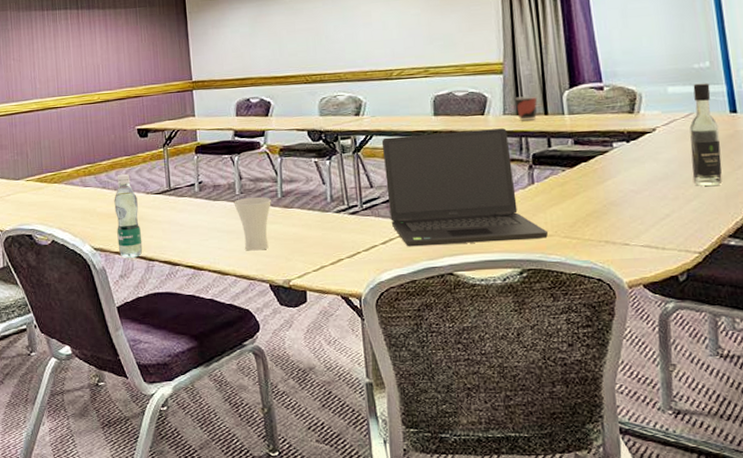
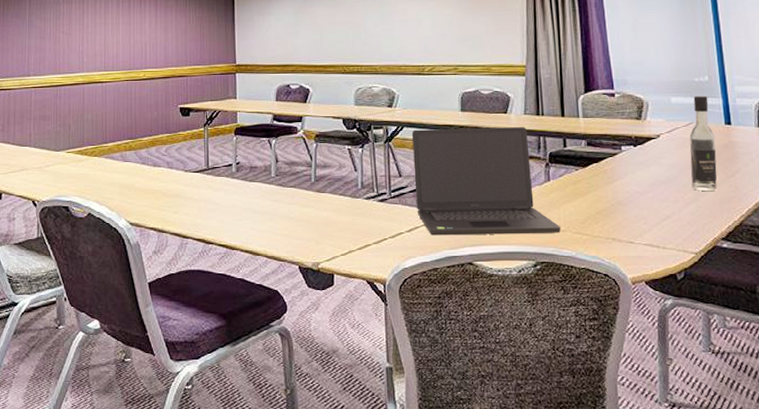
bottle: present [114,173,143,259] -> none [152,151,178,235]
cup: present [234,197,271,251] -> none [269,180,305,233]
cup: present [515,95,538,121] -> none [536,98,556,121]

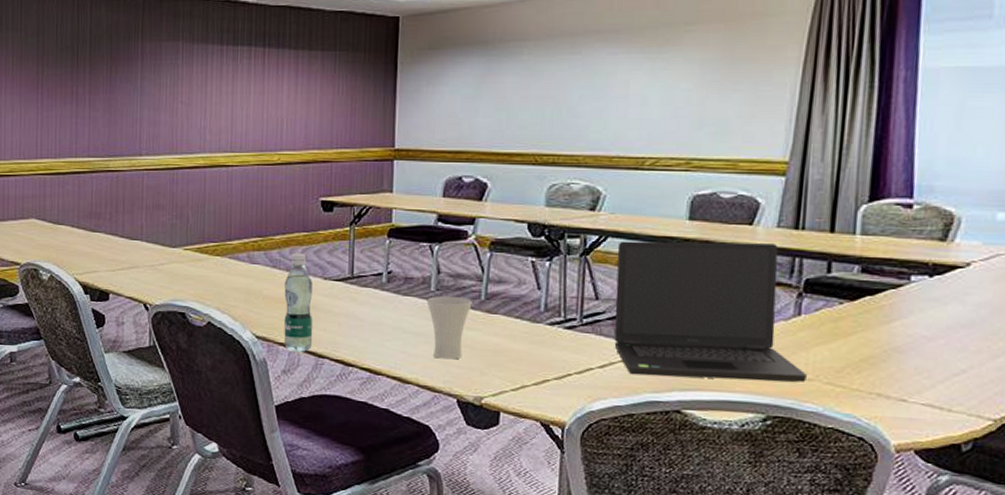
bottle: none [152,151,178,235] -> present [284,252,313,353]
cup: none [269,180,305,233] -> present [426,296,472,360]

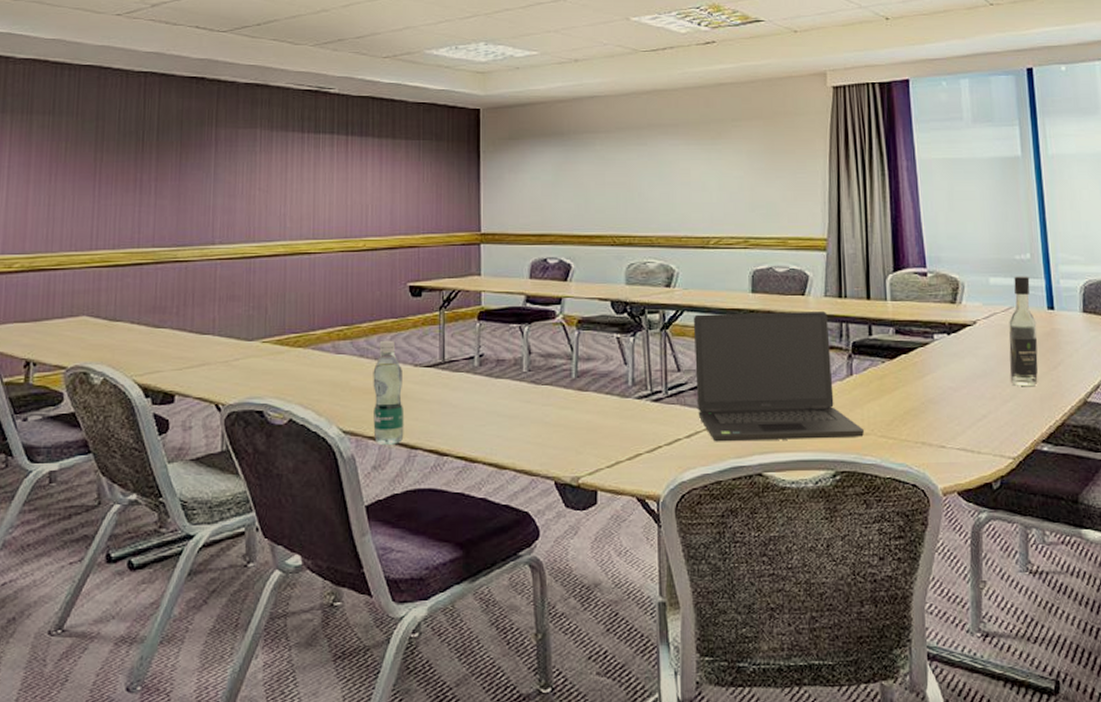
cup: present [426,296,472,360] -> none [519,376,564,441]

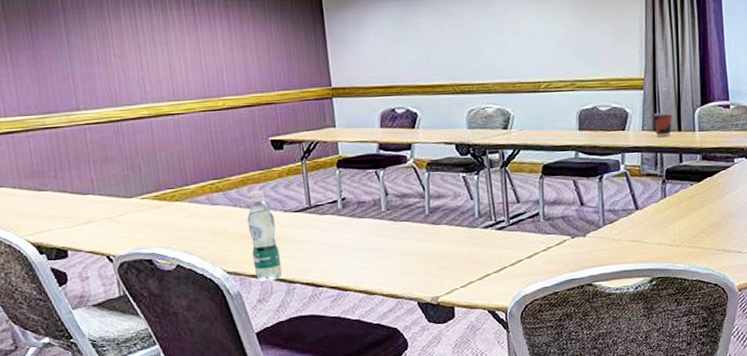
laptop: present [693,312,864,442] -> none [528,144,675,260]
cup: none [838,277,861,305] -> present [653,112,673,137]

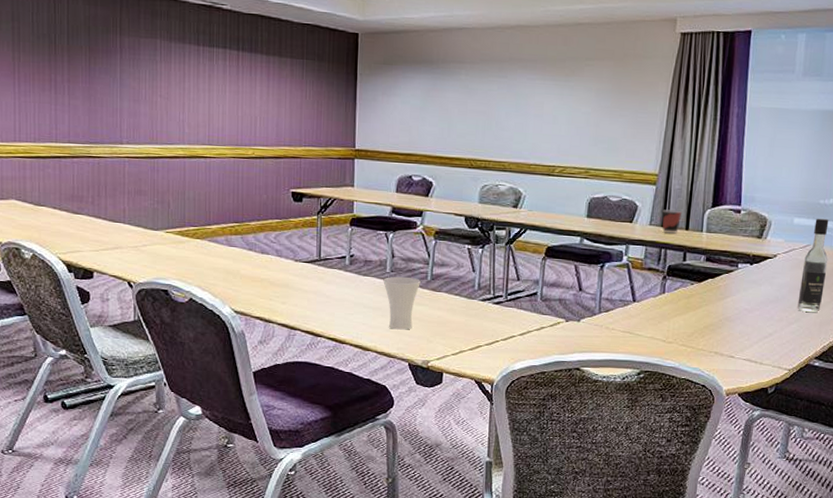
bottle: present [247,190,283,282] -> none [260,237,286,326]
cup: none [379,213,419,269] -> present [383,276,421,330]

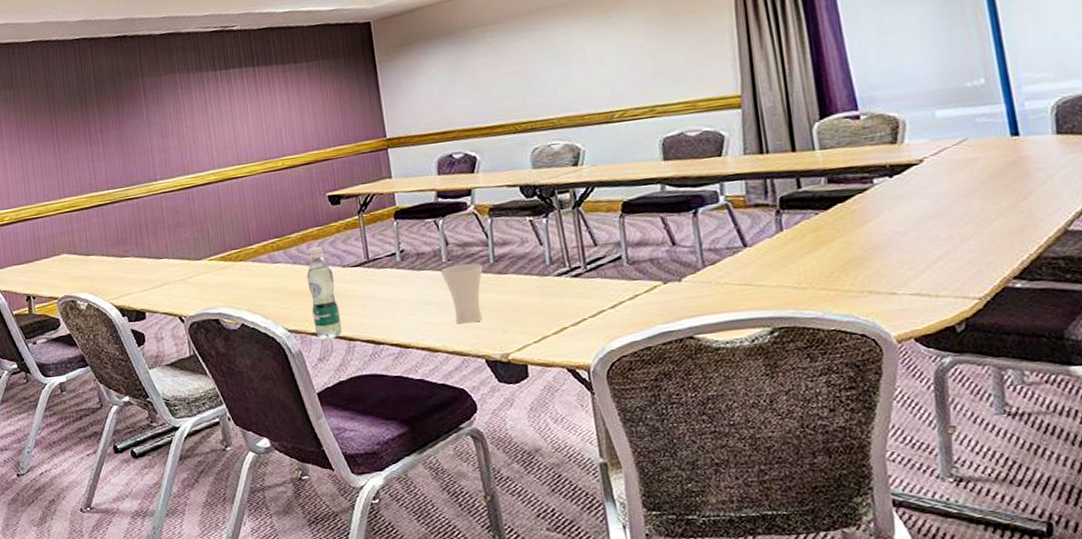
bottle: none [260,237,286,326] -> present [307,246,342,340]
cup: present [662,209,682,234] -> none [757,130,783,160]
bottle: present [797,218,829,313] -> none [963,103,1005,223]

